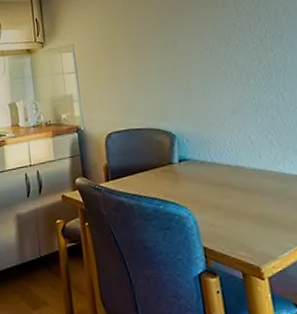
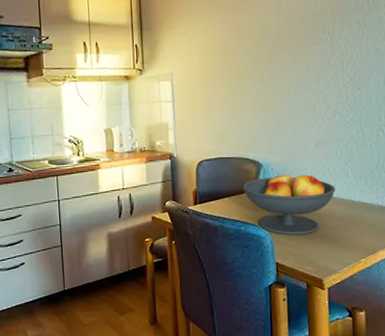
fruit bowl: none [156,144,261,215] -> present [242,173,336,236]

